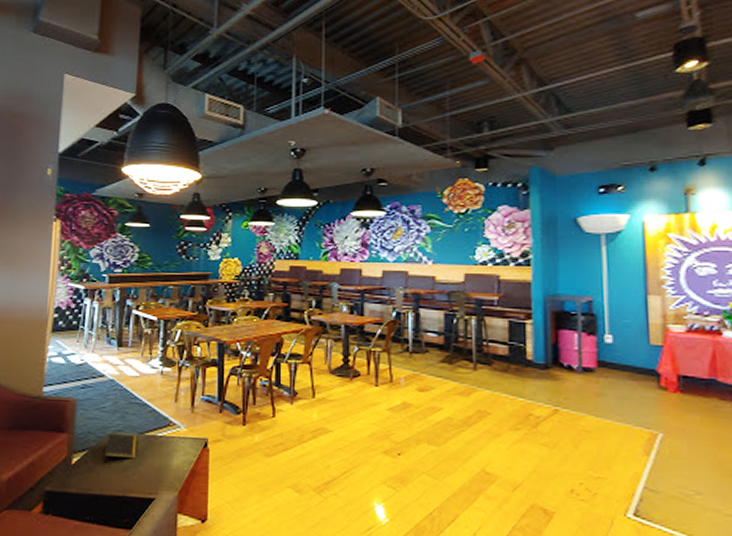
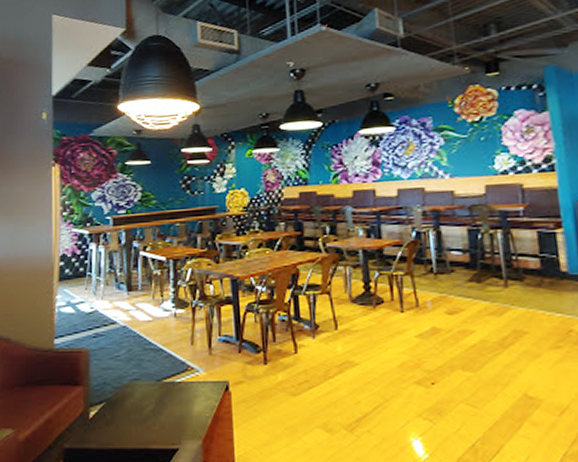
notepad: present [104,434,140,462] -> none [122,383,157,414]

